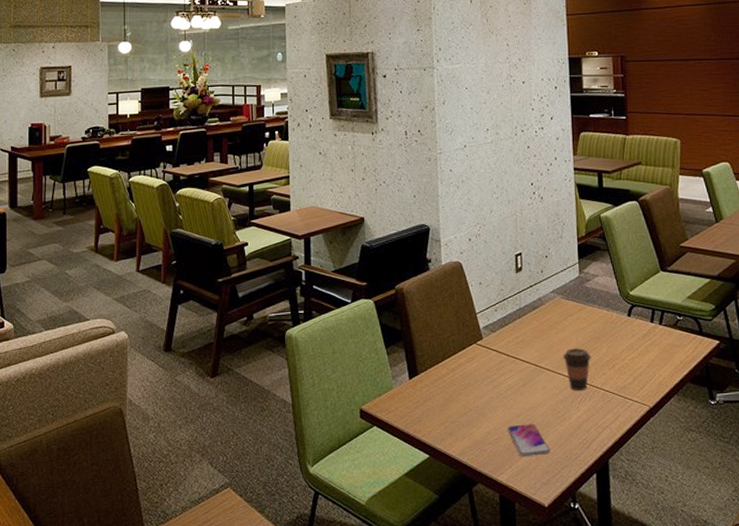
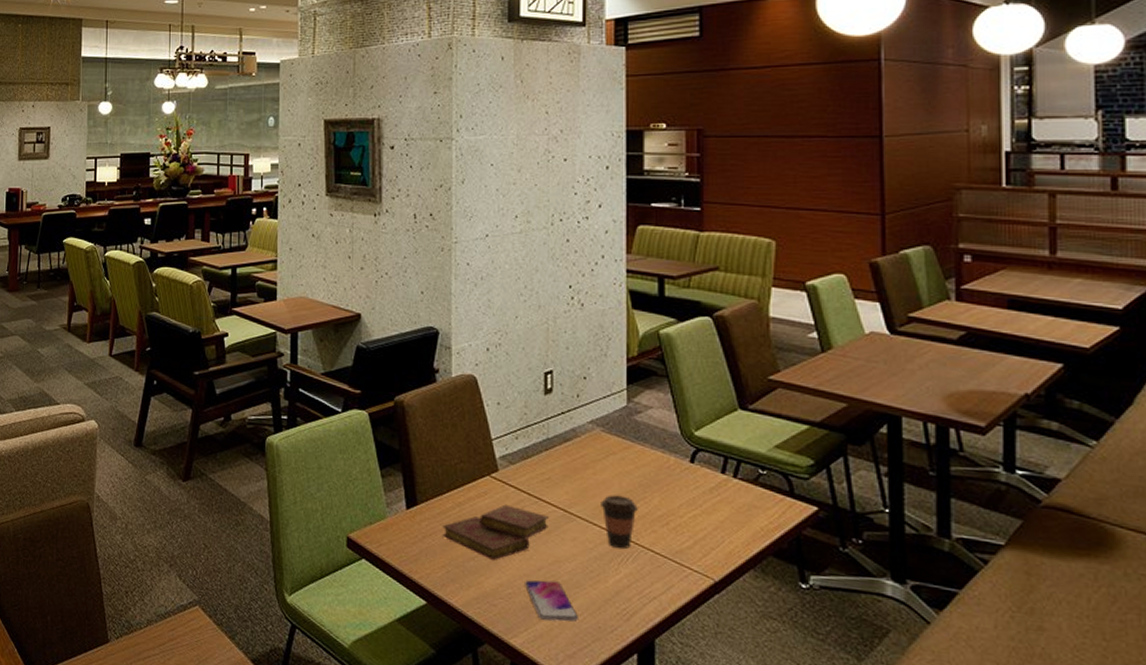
book: none [439,366,525,414] -> present [442,504,550,561]

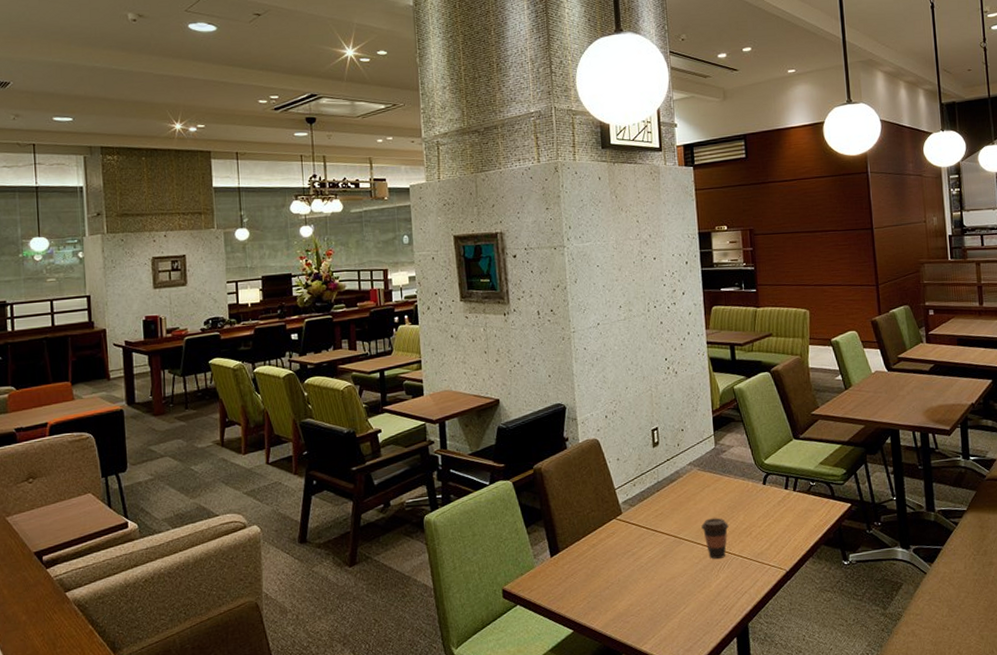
book: present [442,504,550,561] -> none [581,539,665,587]
smartphone: present [525,580,578,622] -> none [649,593,692,626]

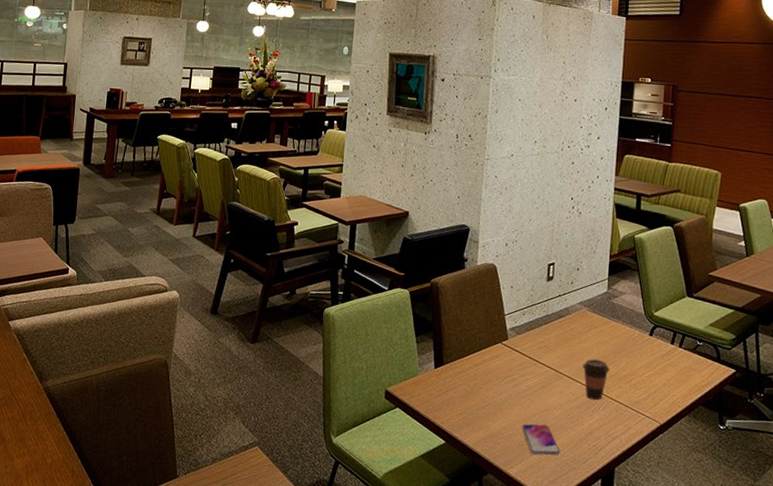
smartphone: none [649,593,692,626] -> present [522,424,560,456]

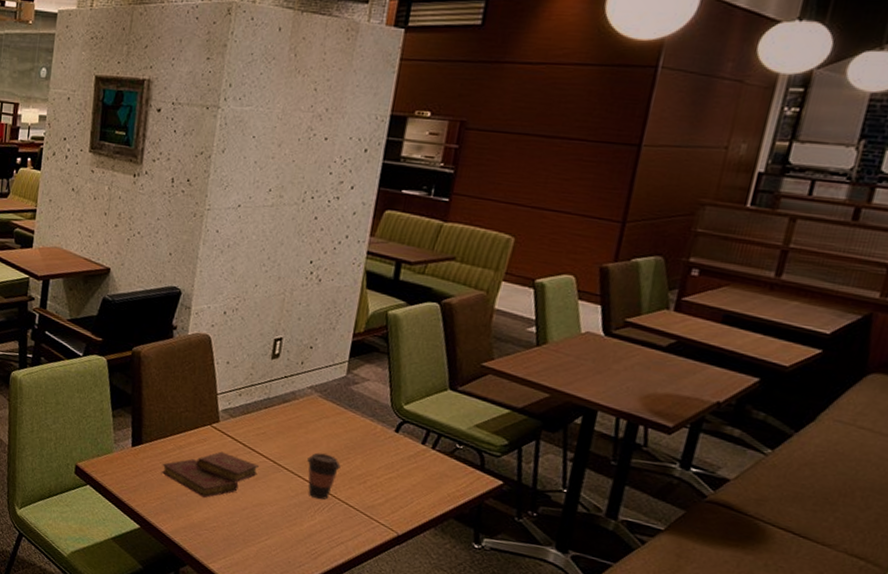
book: none [461,365,545,410] -> present [161,451,260,499]
smartphone: present [522,424,560,456] -> none [229,517,272,556]

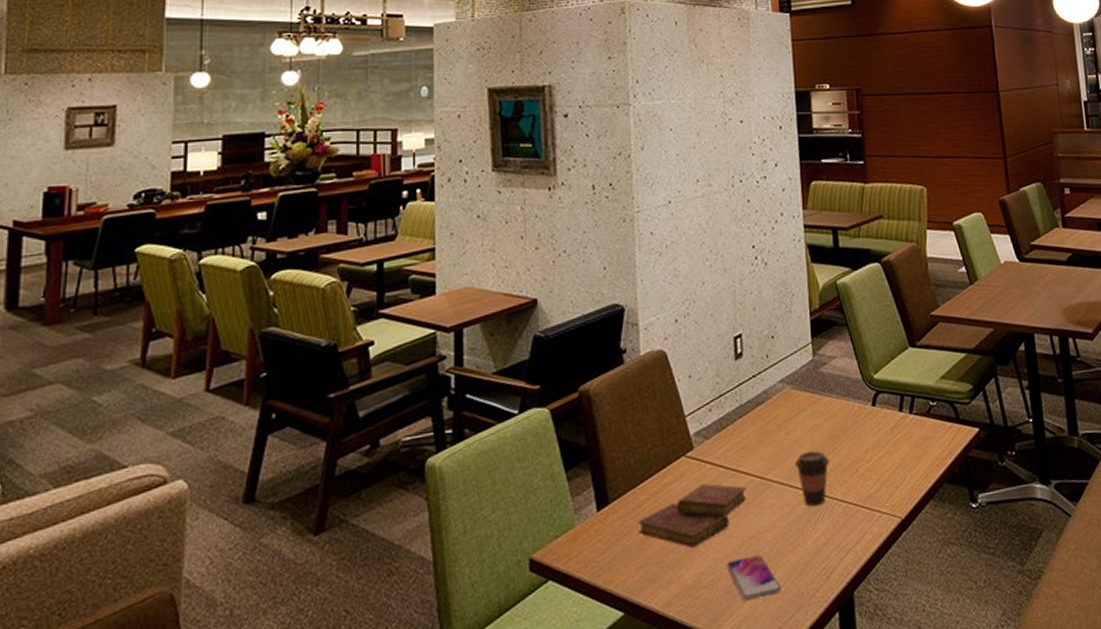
smartphone: none [229,517,272,556] -> present [727,555,781,601]

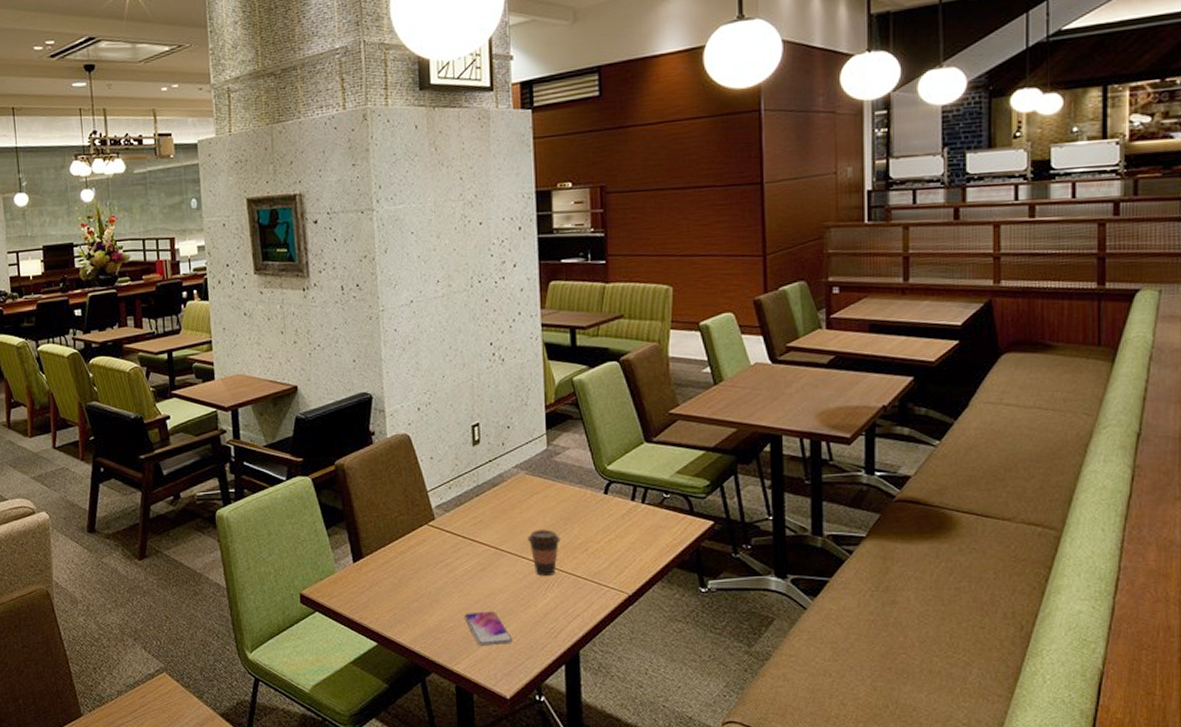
book: present [637,483,748,549] -> none [387,548,484,600]

